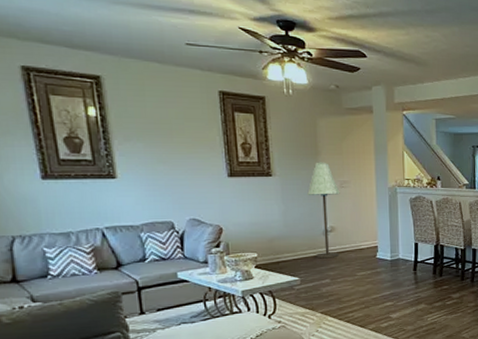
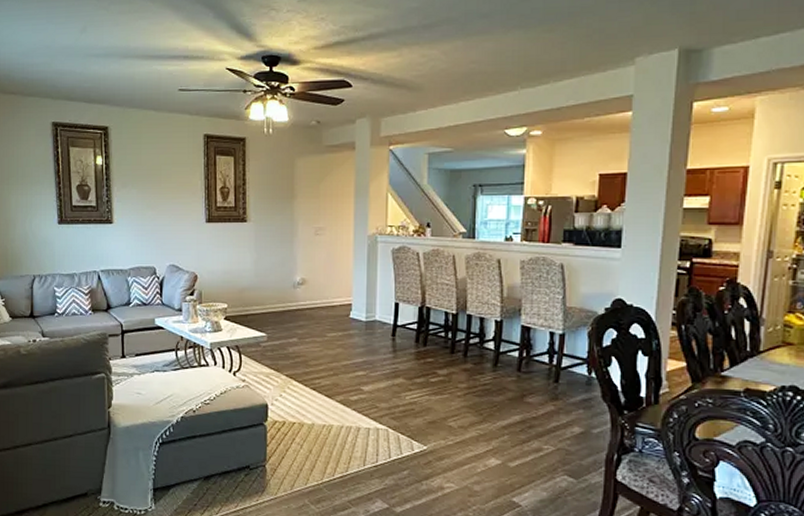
floor lamp: present [307,162,340,259] -> none [280,206,314,315]

